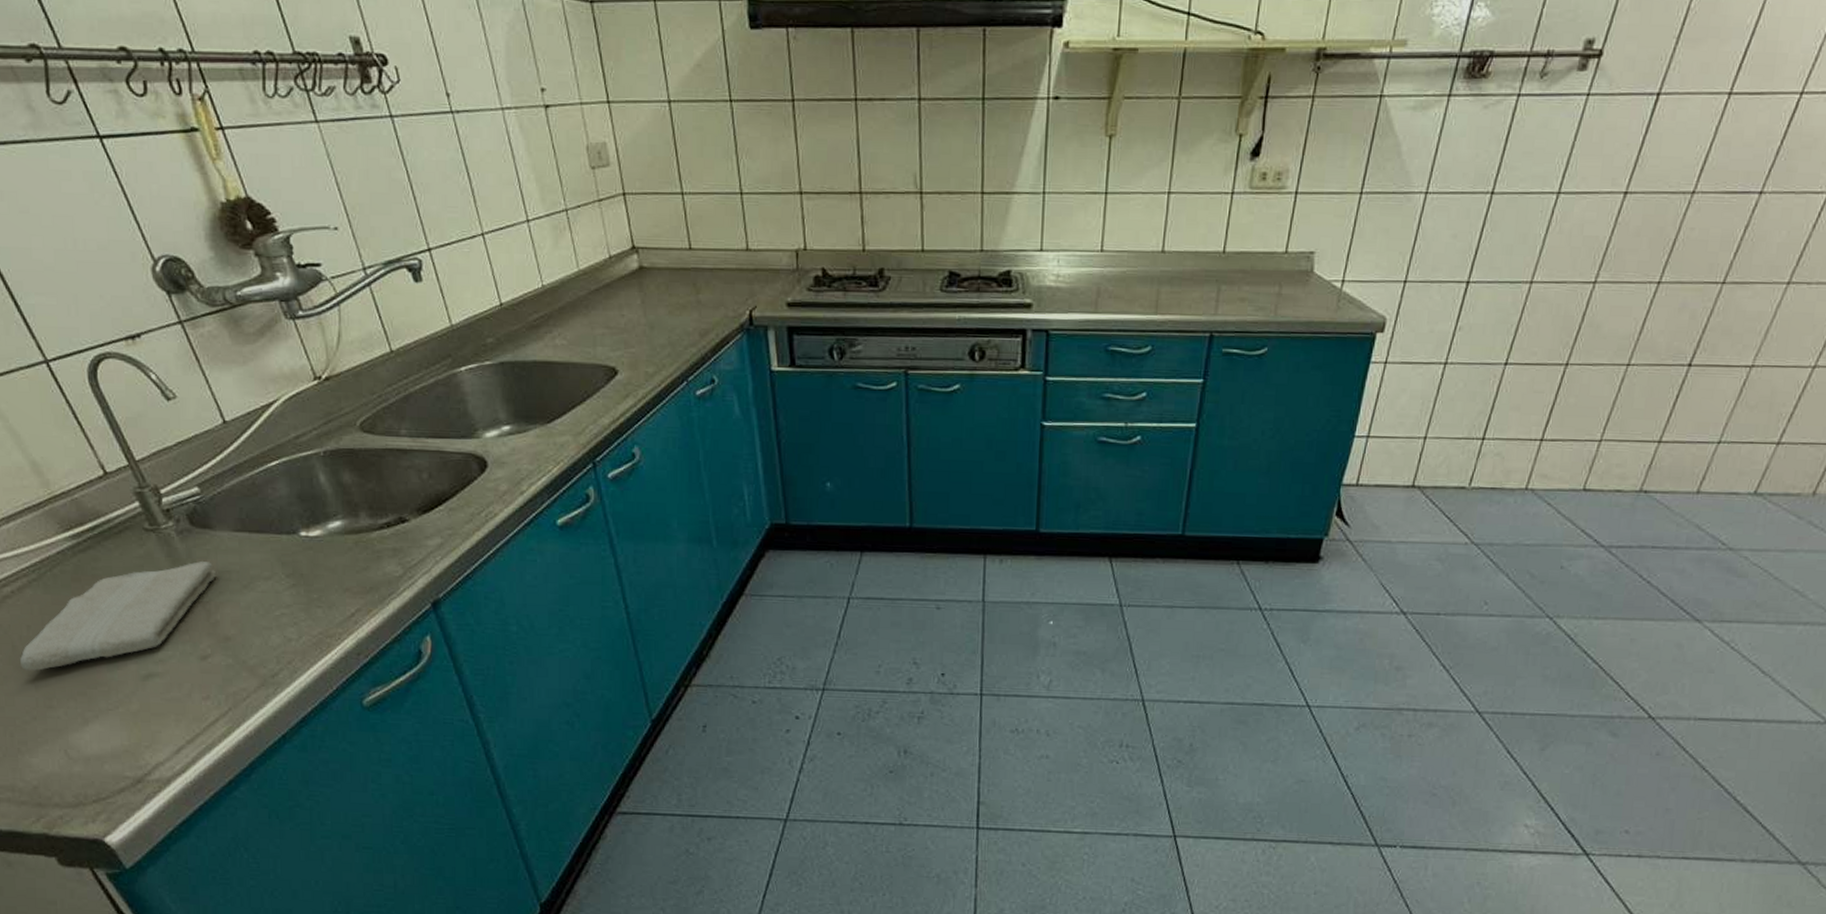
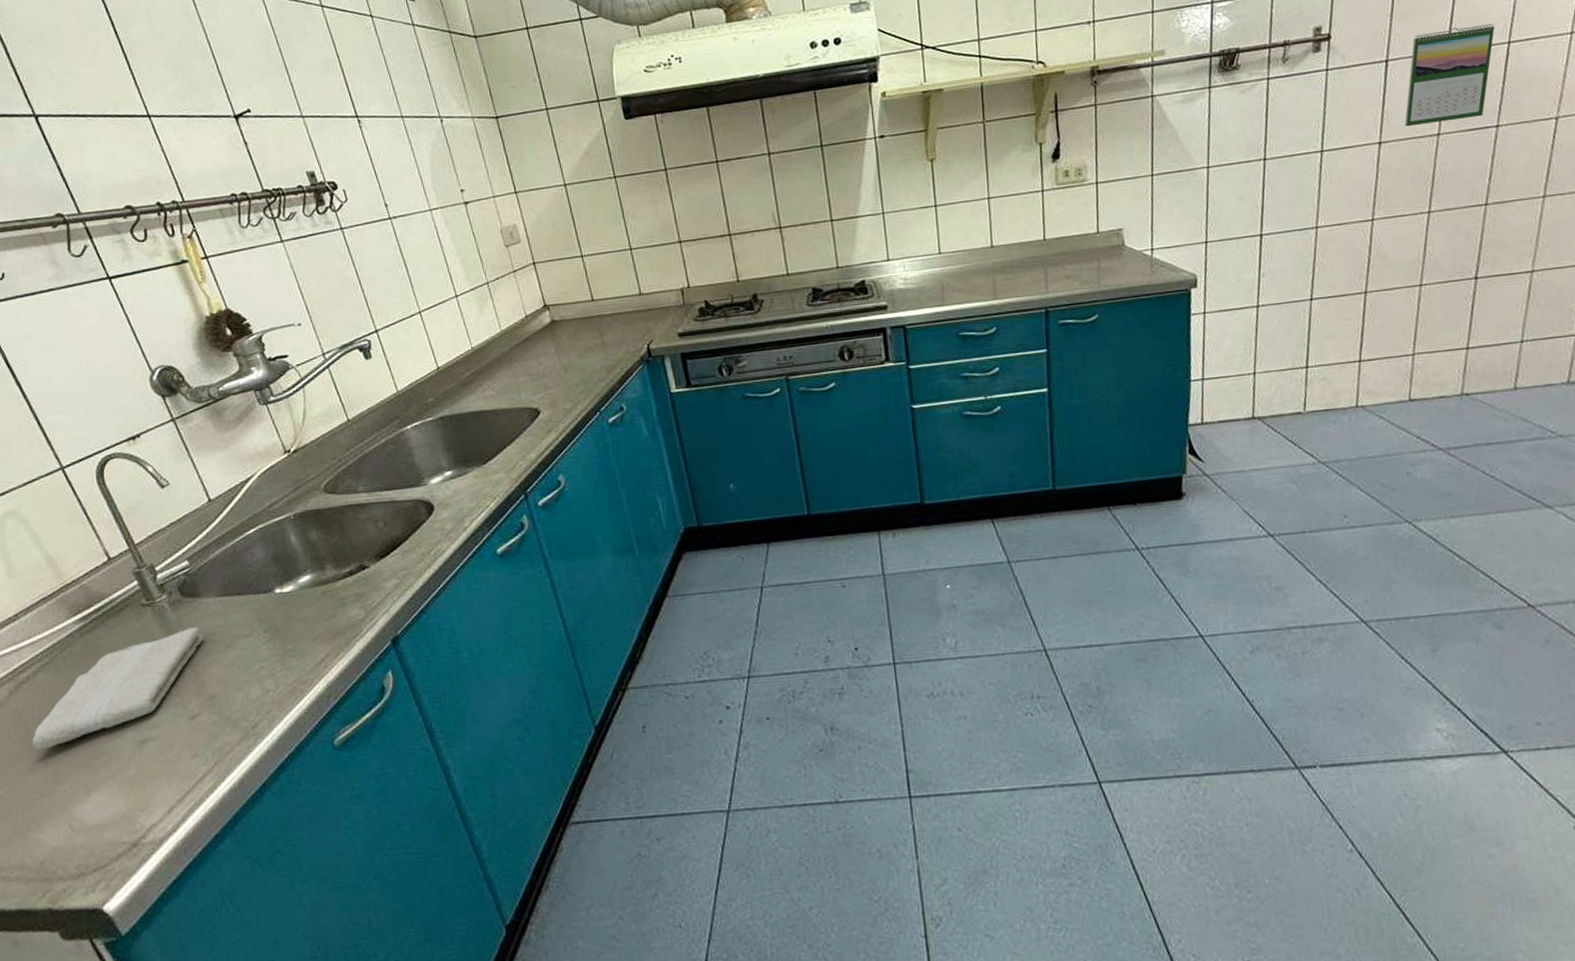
calendar: none [1658,65,1791,179] -> present [1404,23,1495,127]

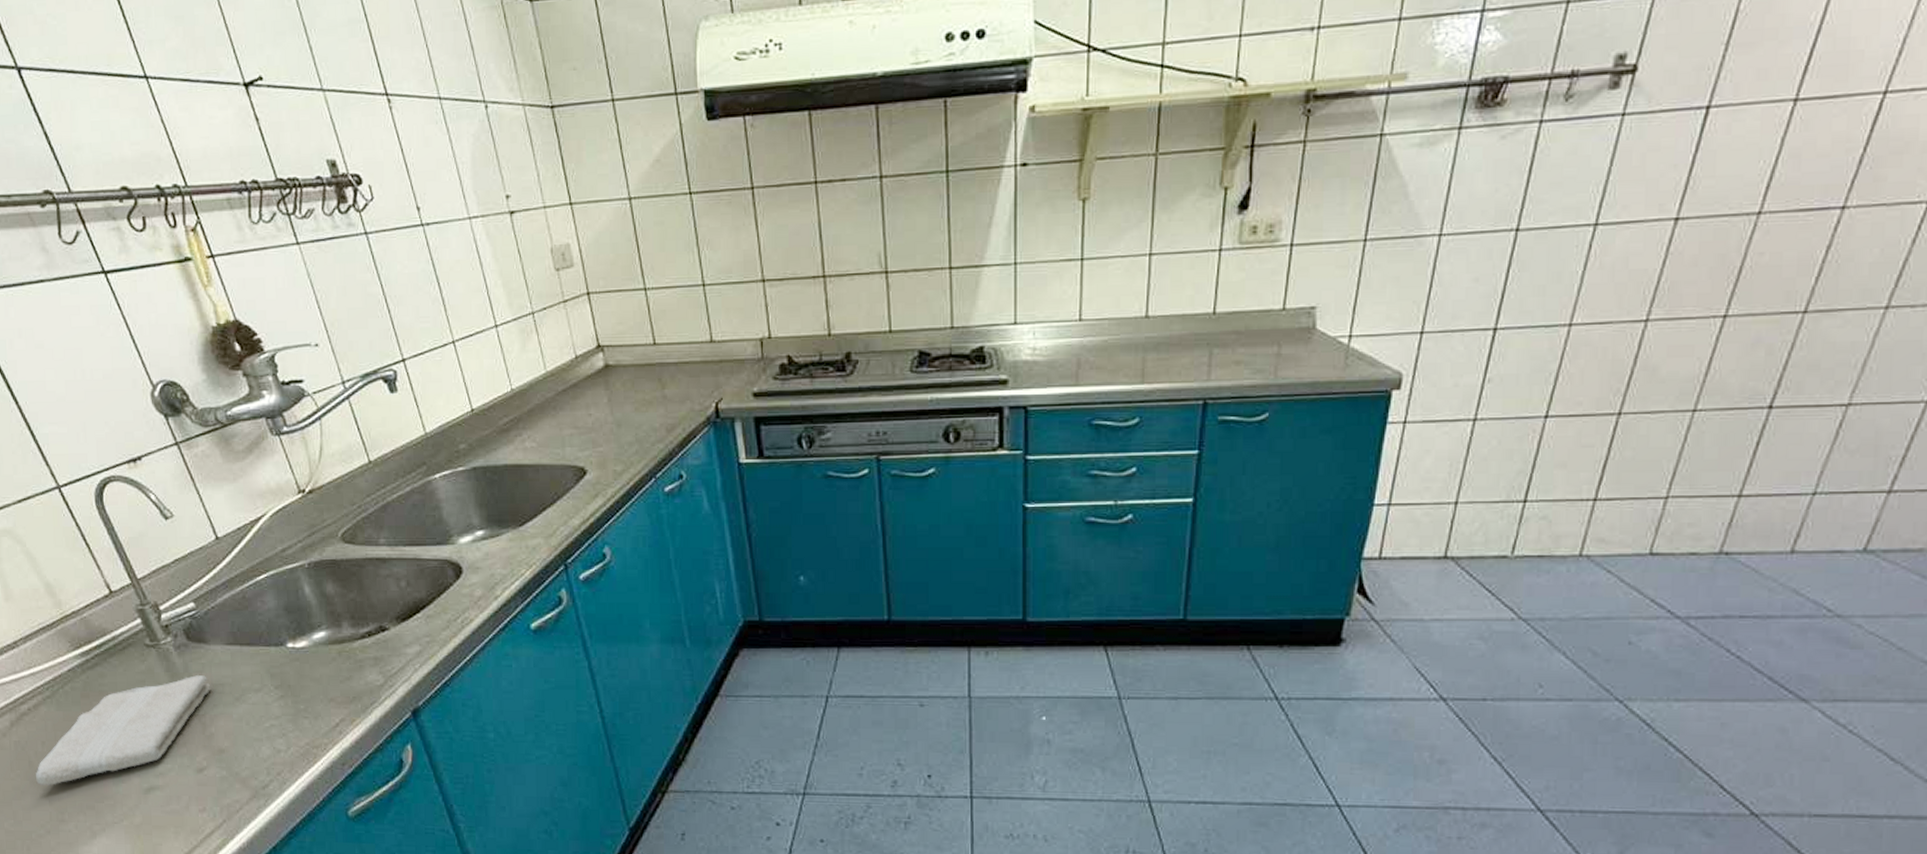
calendar: present [1404,23,1495,127] -> none [1715,64,1870,200]

